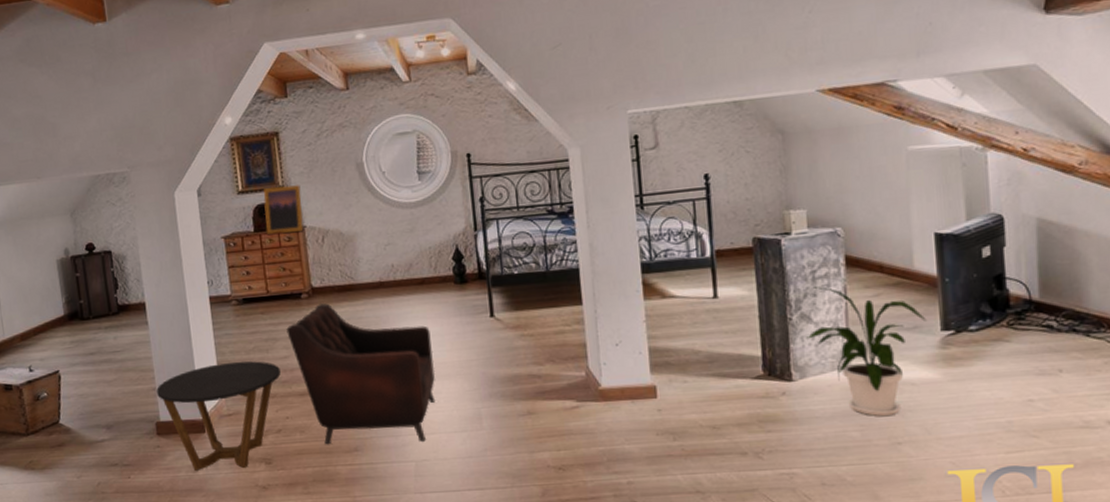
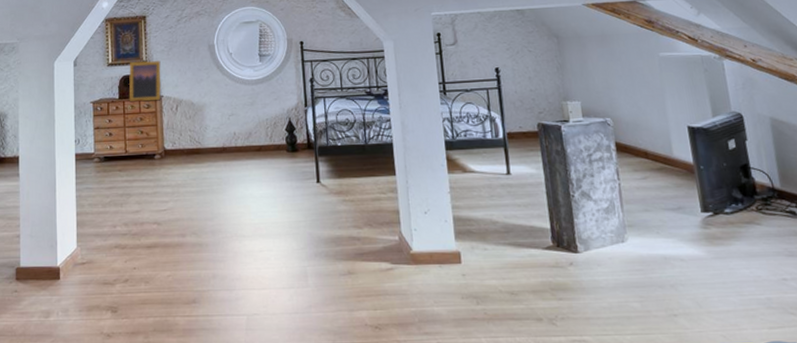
side table: present [156,361,281,471] -> none [20,213,132,316]
armchair: present [286,303,436,445] -> none [140,164,268,296]
house plant: present [806,286,927,417] -> none [588,168,688,290]

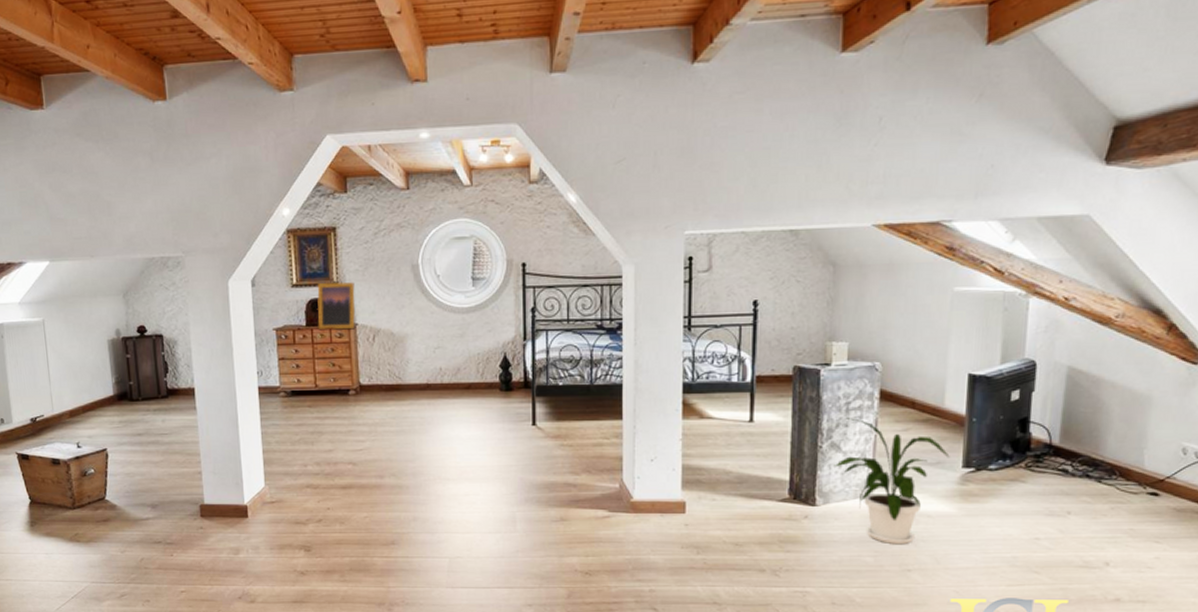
house plant: none [588,168,688,290] -> present [834,418,950,545]

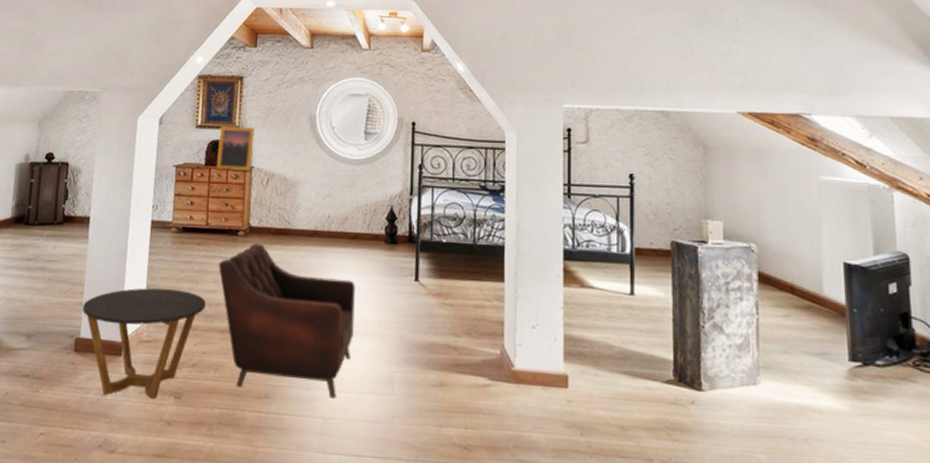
side table: none [202,451,324,553] -> present [83,288,206,399]
armchair: none [332,401,475,540] -> present [218,243,356,399]
house plant: present [834,418,950,545] -> none [718,298,835,443]

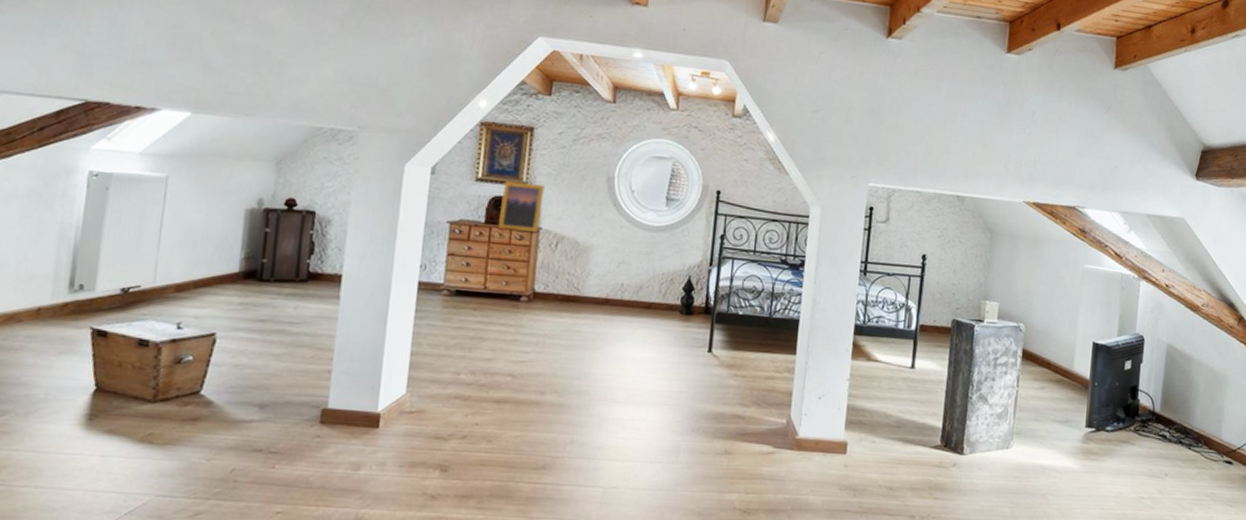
side table: present [83,288,206,399] -> none [331,355,480,472]
armchair: present [218,243,356,399] -> none [496,310,646,468]

